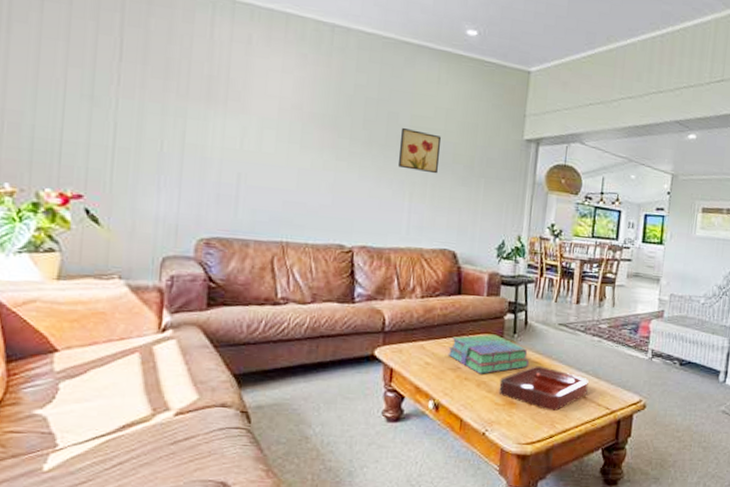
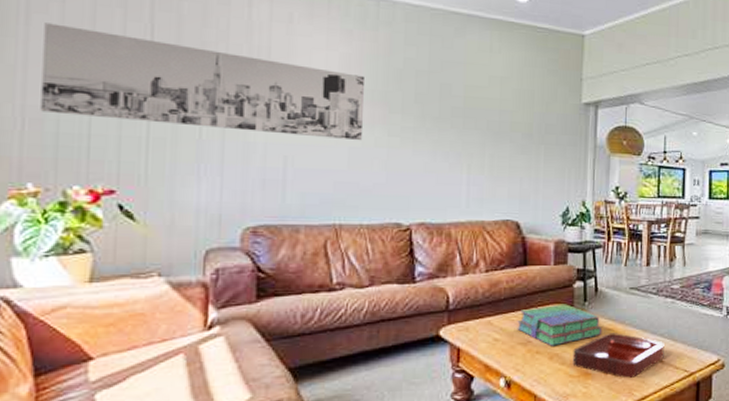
wall art: none [18,31,316,163] -> present [40,23,364,141]
wall art: present [397,128,442,174] -> none [453,99,498,144]

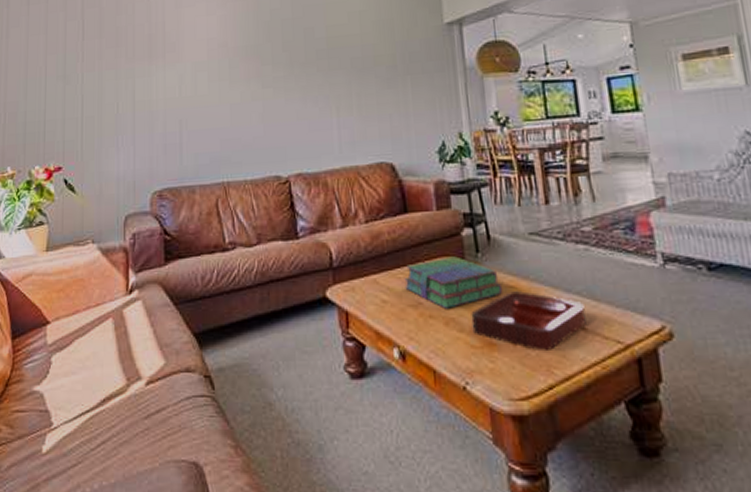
wall art: present [40,23,364,141] -> none [15,33,242,107]

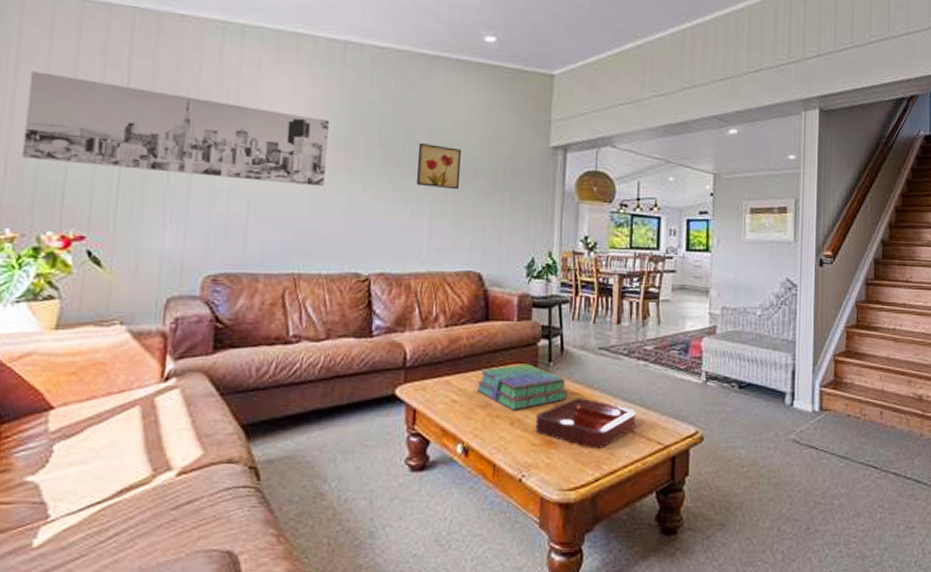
wall art: none [15,33,242,107] -> present [22,71,329,187]
wall art: none [318,40,362,83] -> present [416,143,462,190]

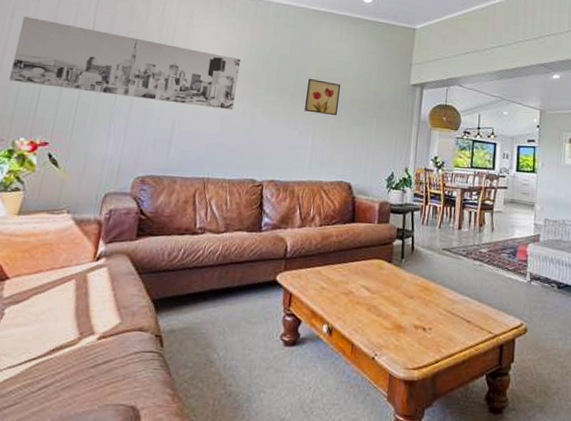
stack of books: present [476,364,568,410] -> none [341,259,416,298]
decorative tray: present [535,396,636,450] -> none [387,289,472,336]

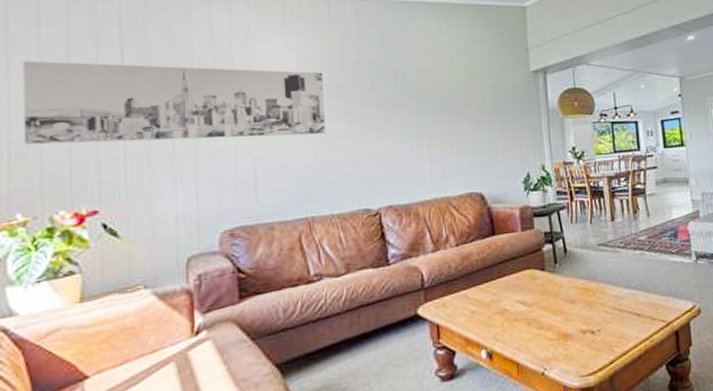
wall art: present [304,79,341,116] -> none [409,82,453,122]

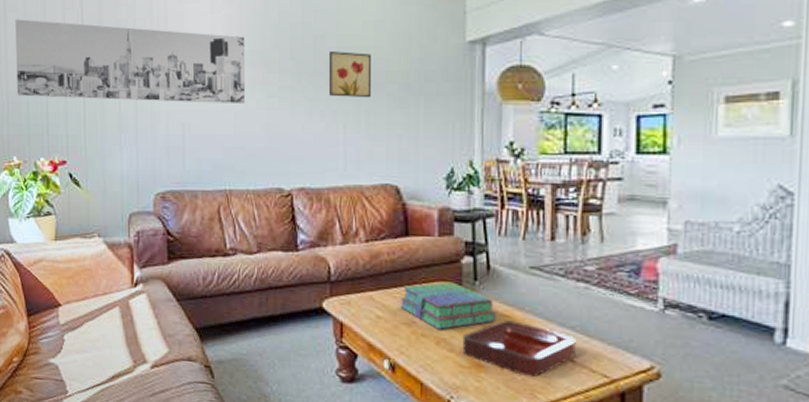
wall art: none [409,82,453,122] -> present [328,51,372,98]
stack of books: none [492,268,576,312] -> present [400,281,497,330]
decorative tray: none [549,290,640,336] -> present [462,319,576,378]

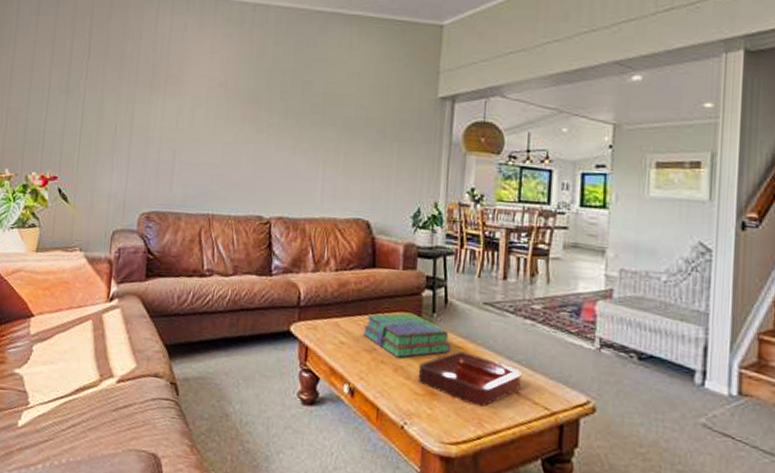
wall art: present [15,19,246,105] -> none [17,42,239,137]
wall art: present [328,51,372,98] -> none [312,96,354,140]

